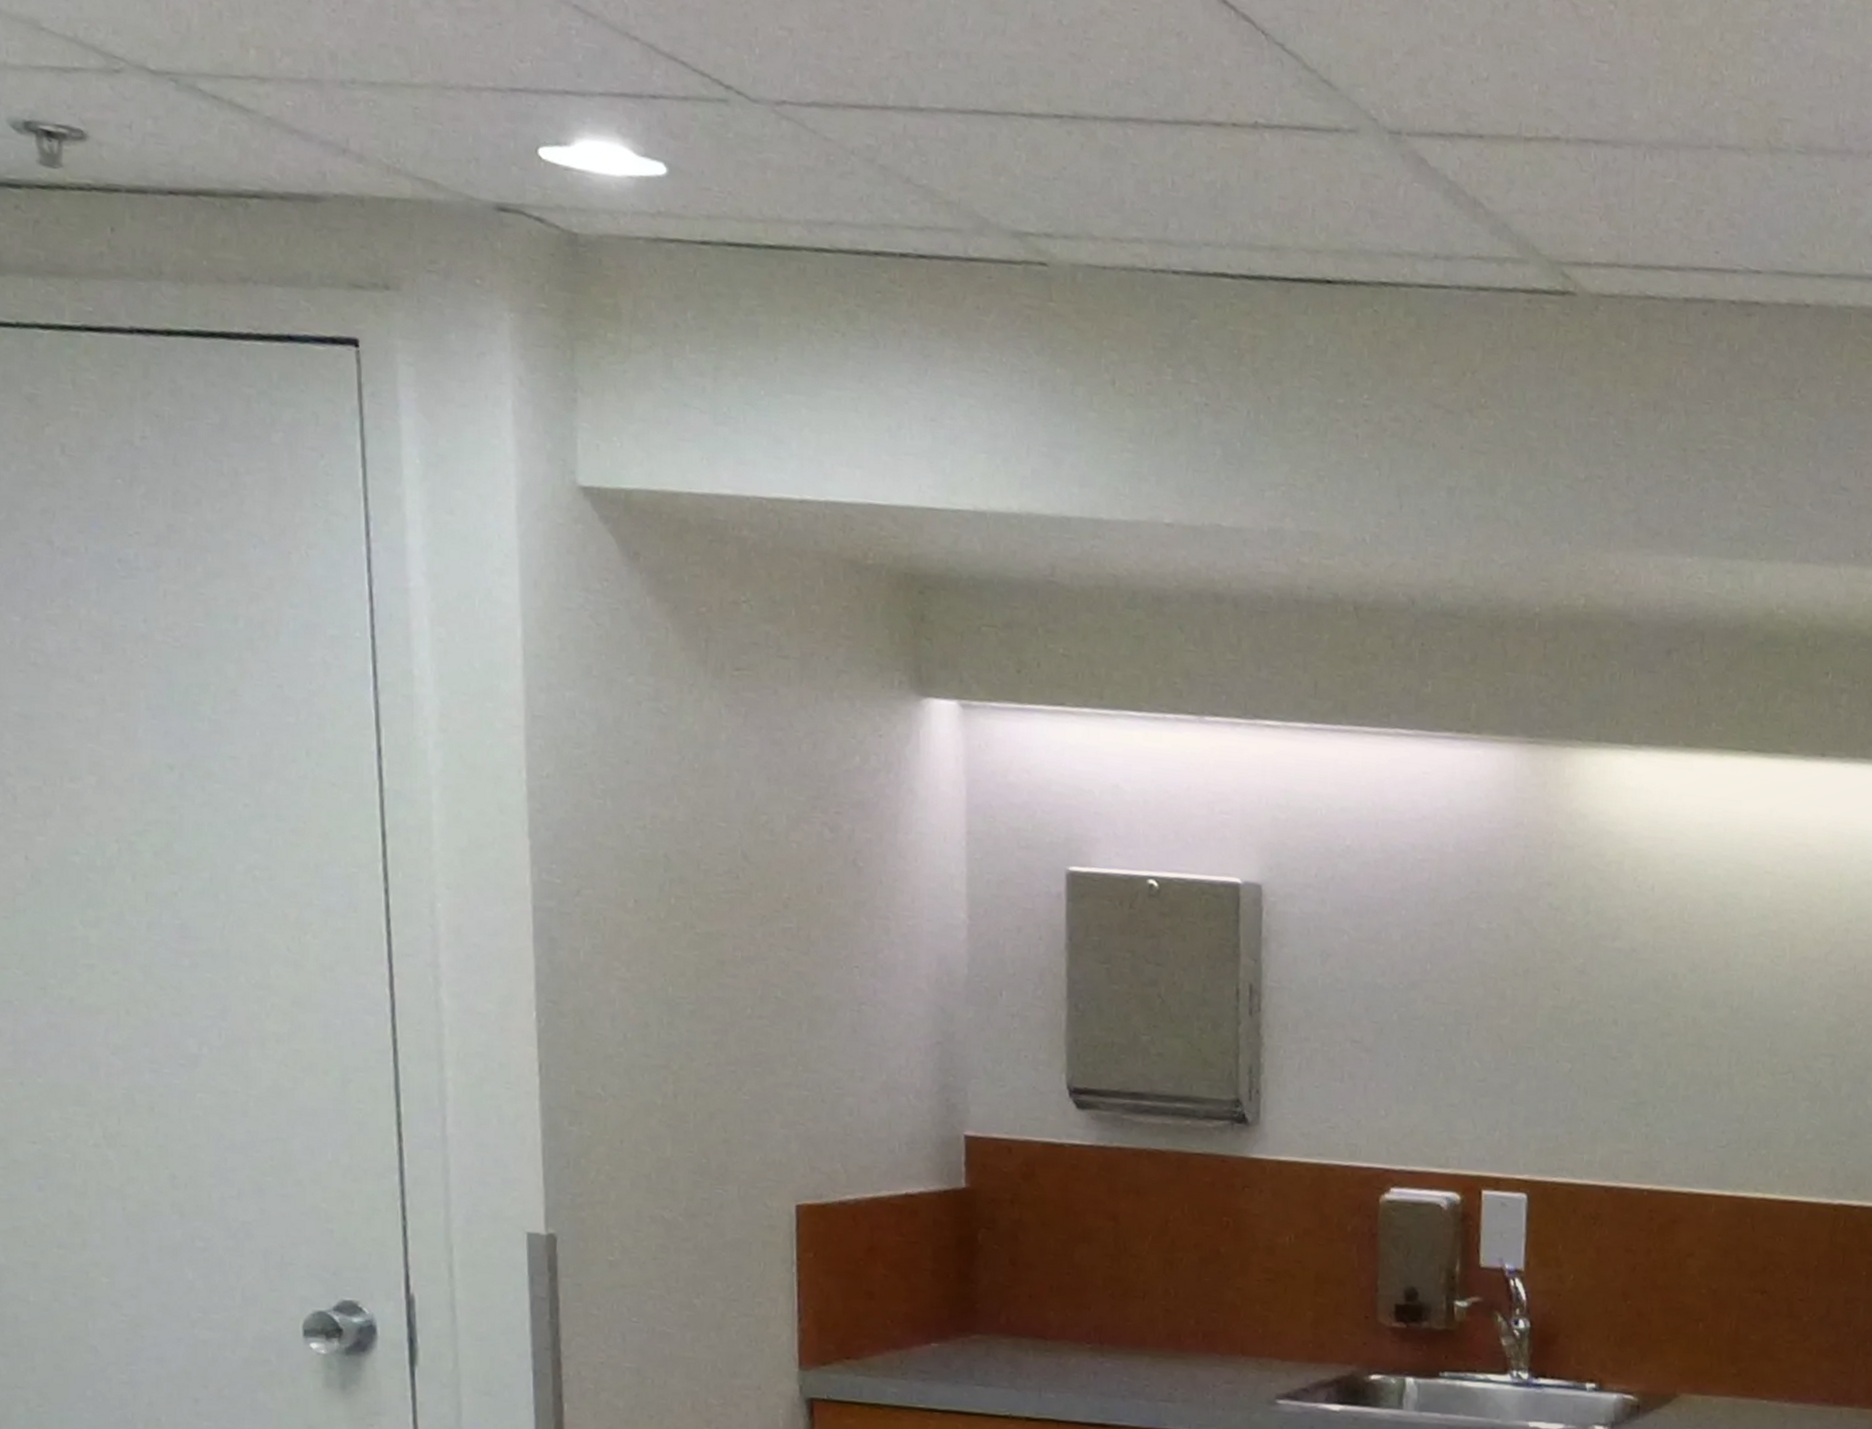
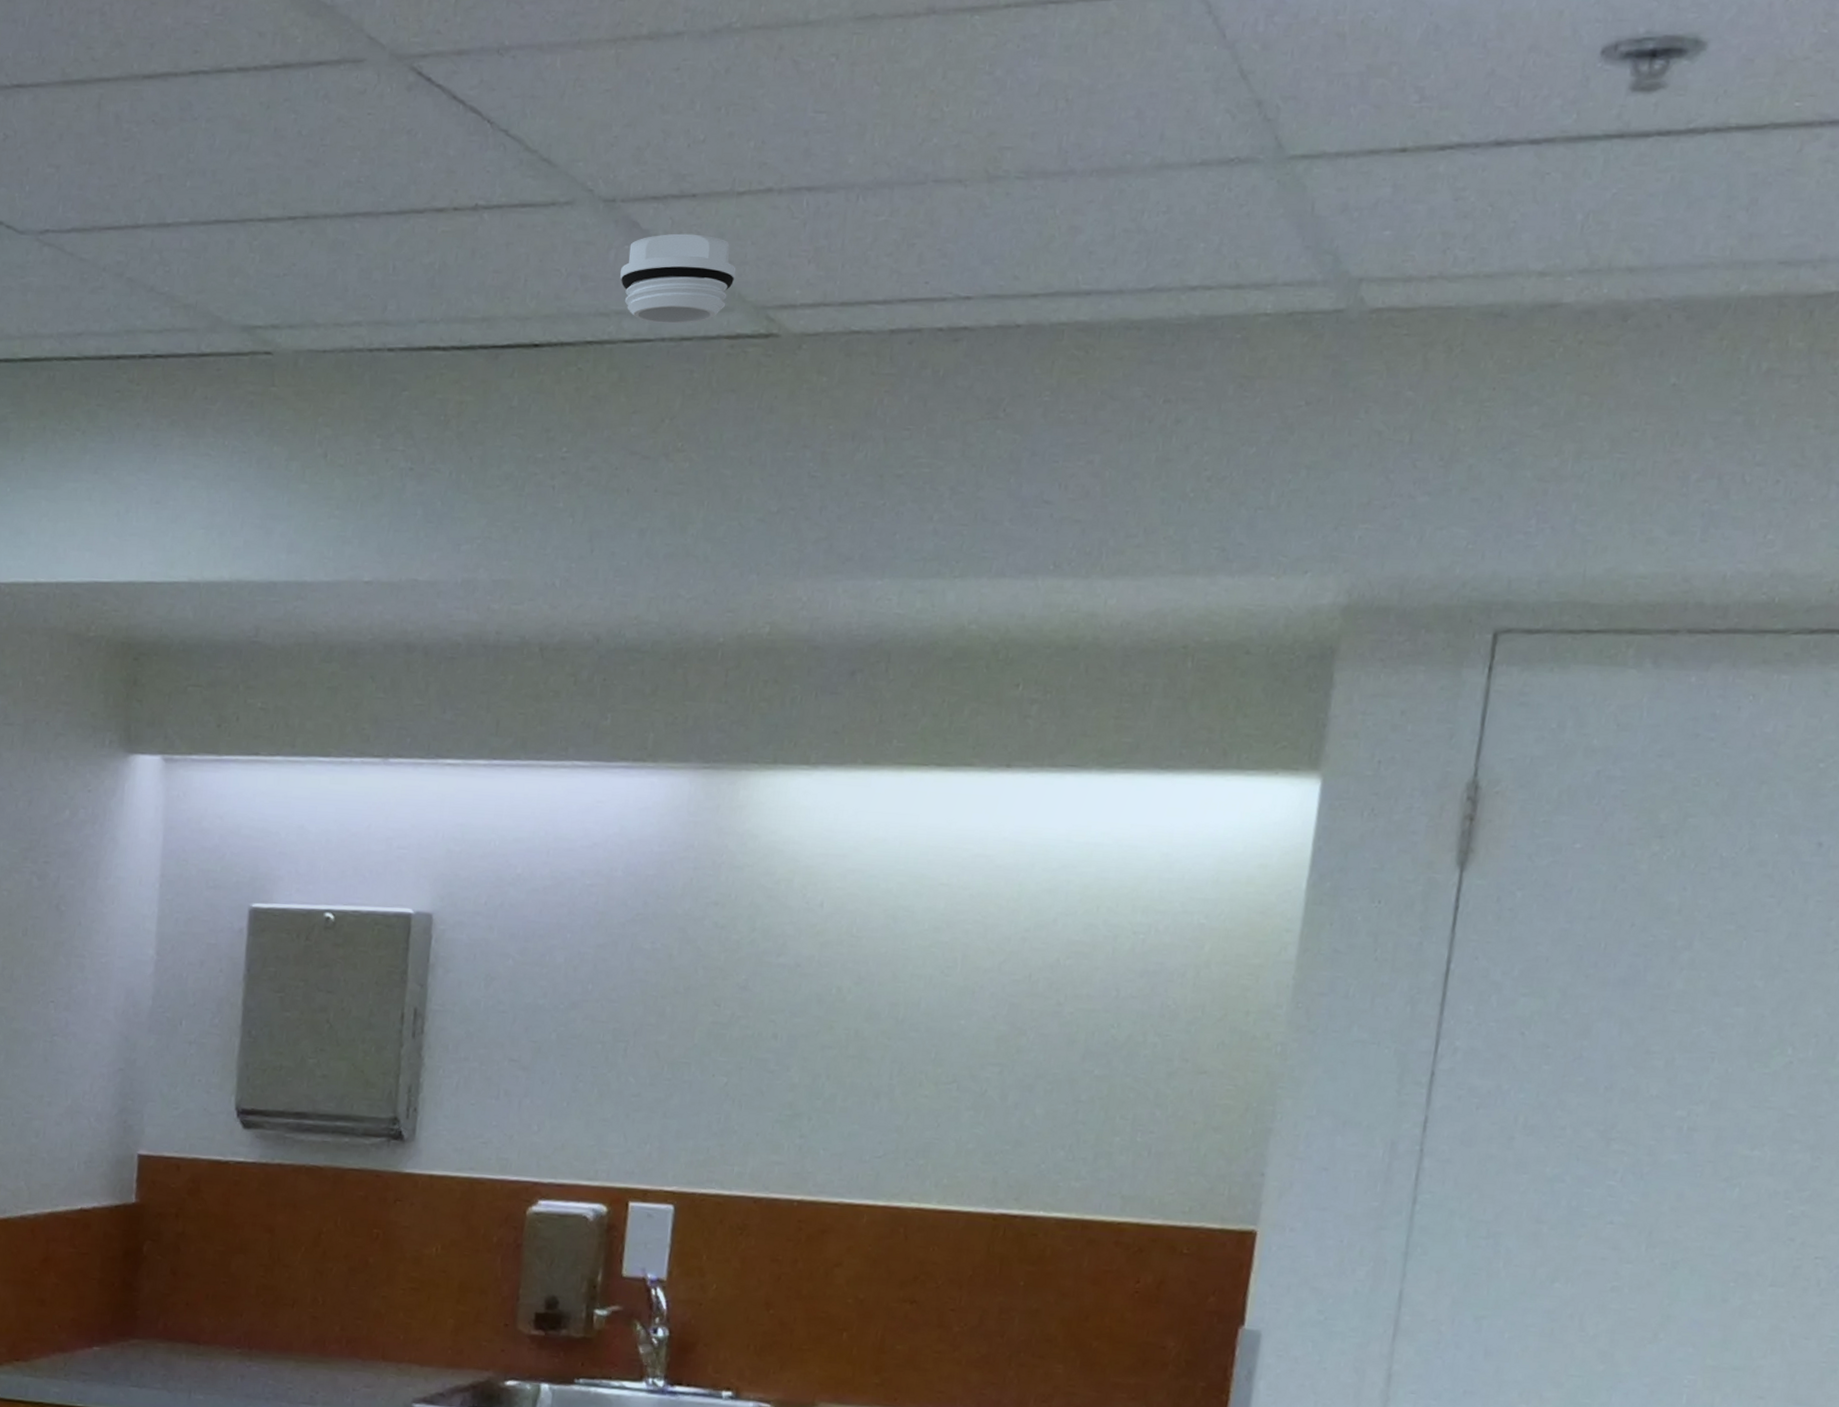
smoke detector: none [1411,174,1529,273] -> present [620,233,736,324]

